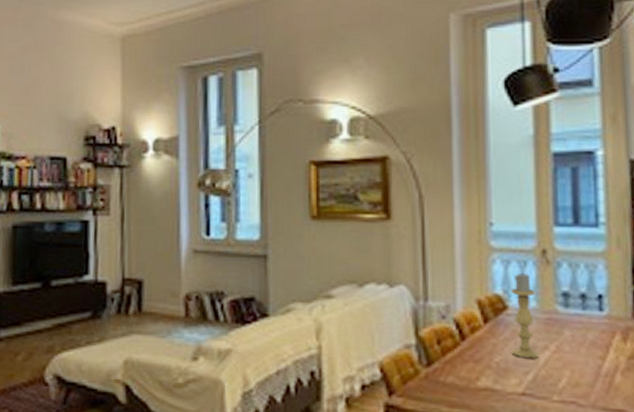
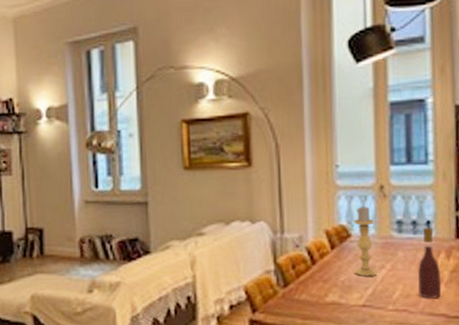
wine bottle: none [588,302,616,390] -> present [418,227,441,298]

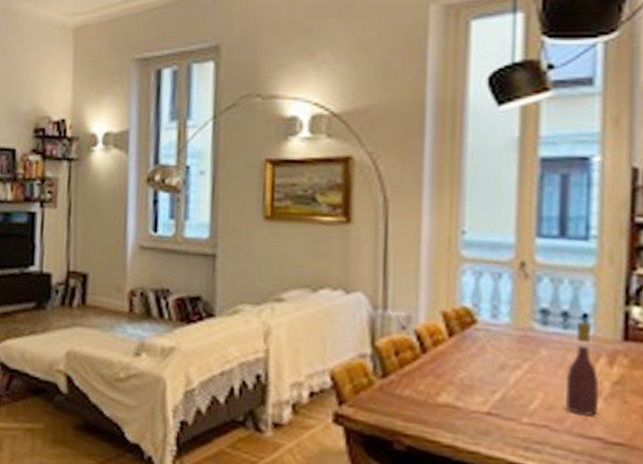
candle holder: present [353,206,378,277] -> none [479,286,510,377]

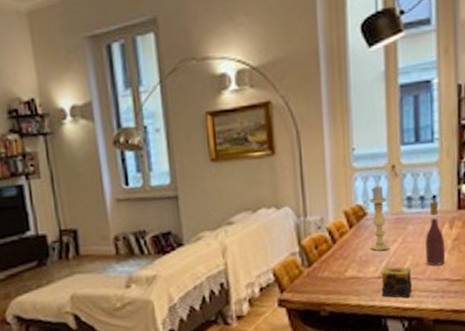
candle holder: none [479,286,510,377] -> present [369,186,391,251]
candle: none [491,400,541,453] -> present [381,267,412,298]

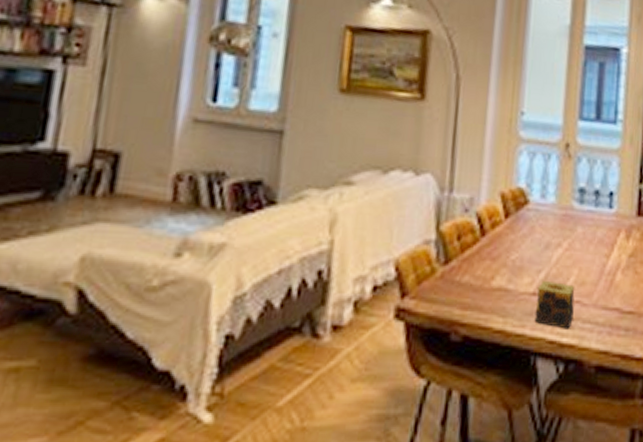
candle holder: present [369,186,391,251] -> none [528,166,556,257]
wine bottle: present [425,201,445,266] -> none [594,199,619,288]

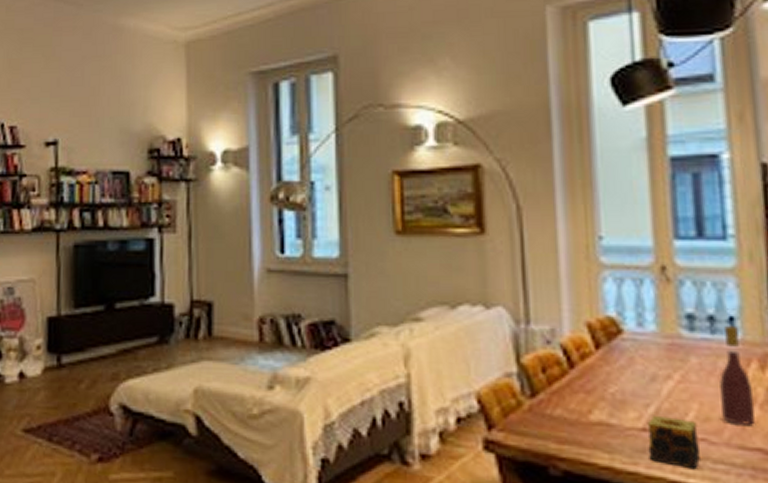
wine bottle: none [594,199,619,288] -> present [719,325,755,425]

